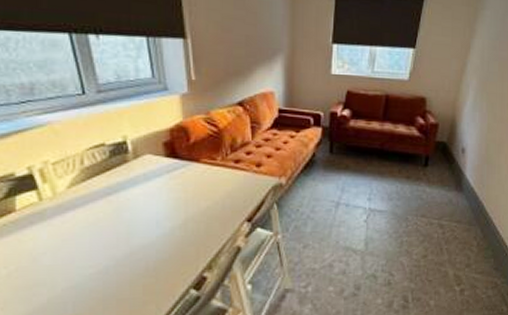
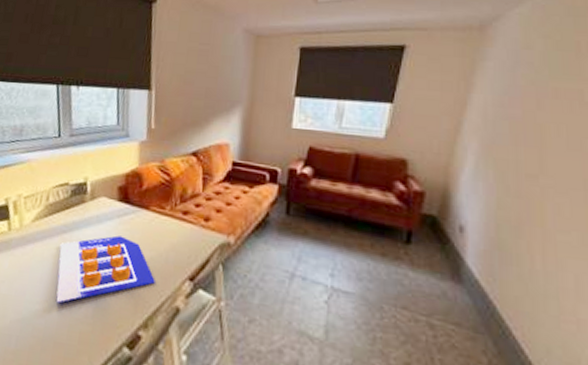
poster: none [106,191,214,263] -> present [56,235,155,304]

